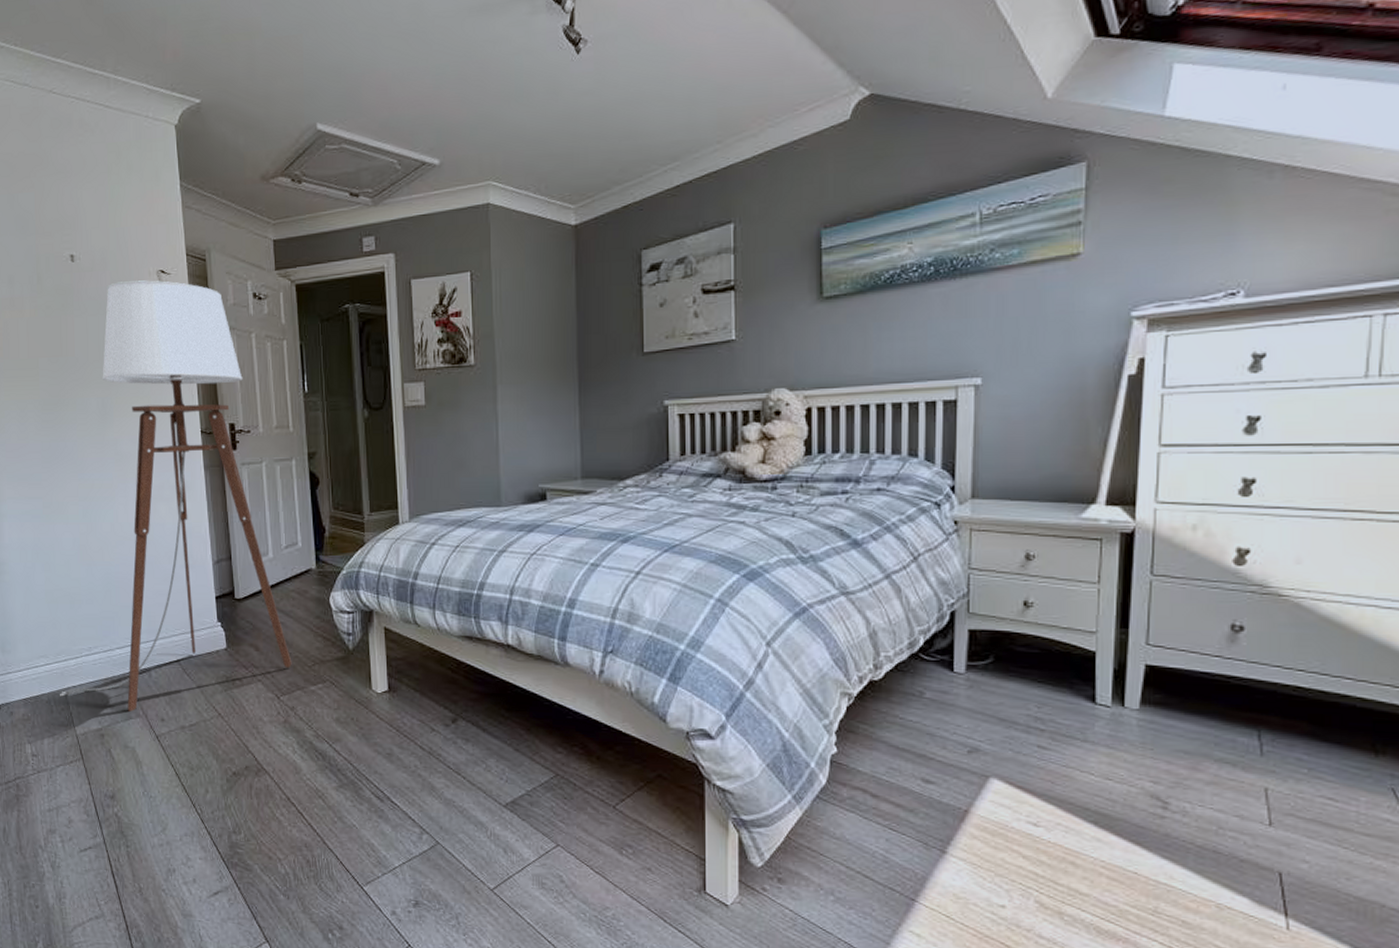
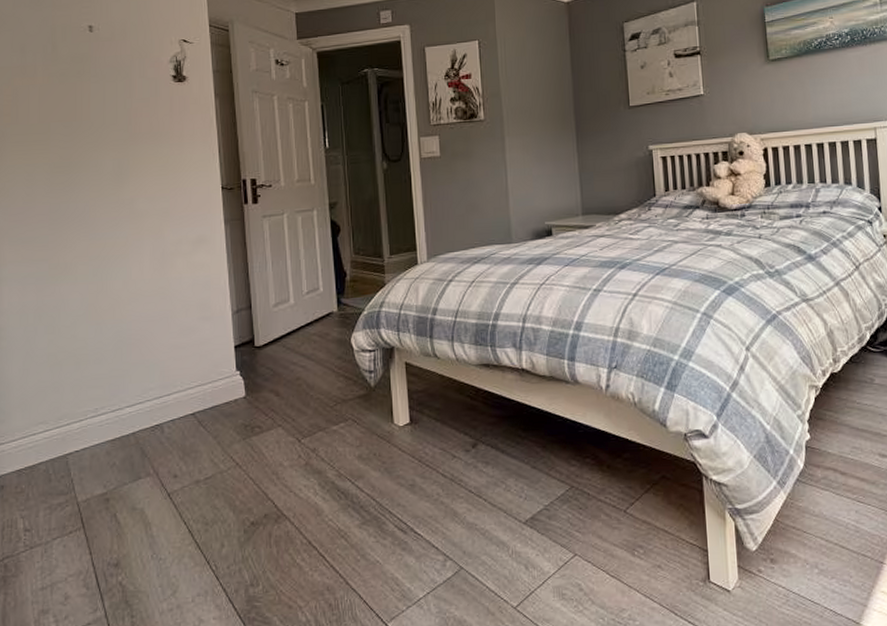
floor lamp: present [60,280,292,712] -> none [60,49,314,471]

